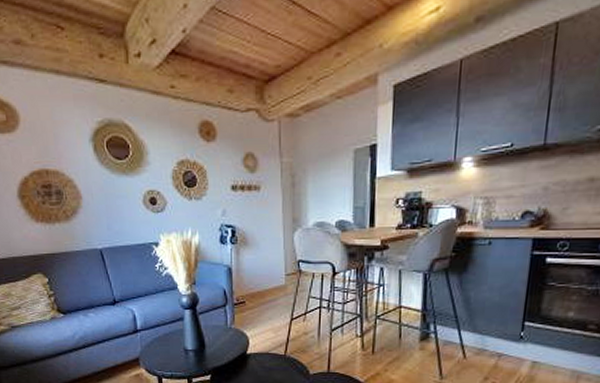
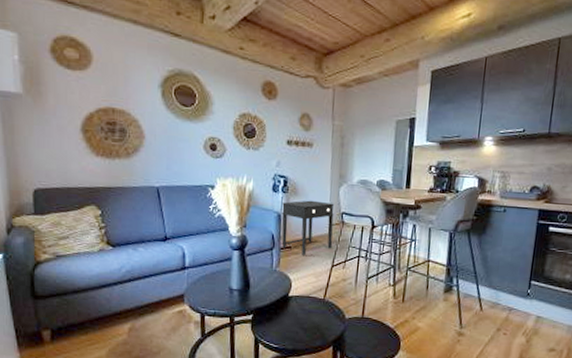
side table: none [232,249,290,310] -> present [281,200,335,255]

